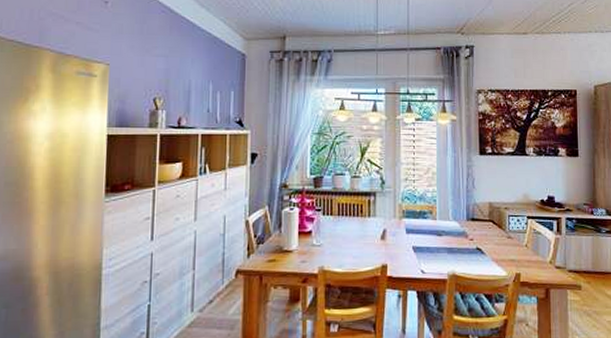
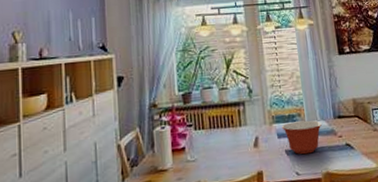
mixing bowl: none [411,219,455,253] -> present [281,120,323,155]

